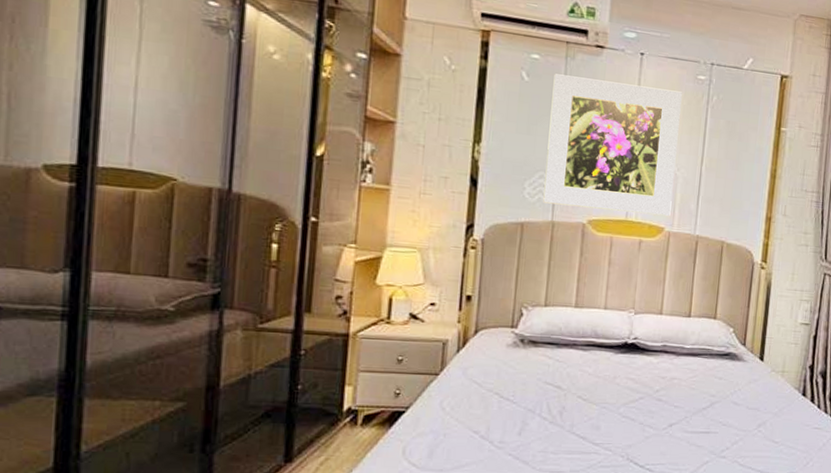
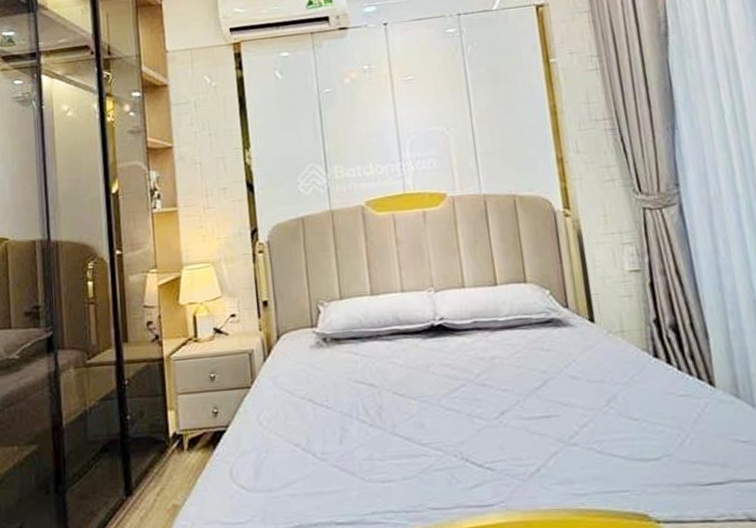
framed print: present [543,73,682,217] -> none [305,50,450,194]

